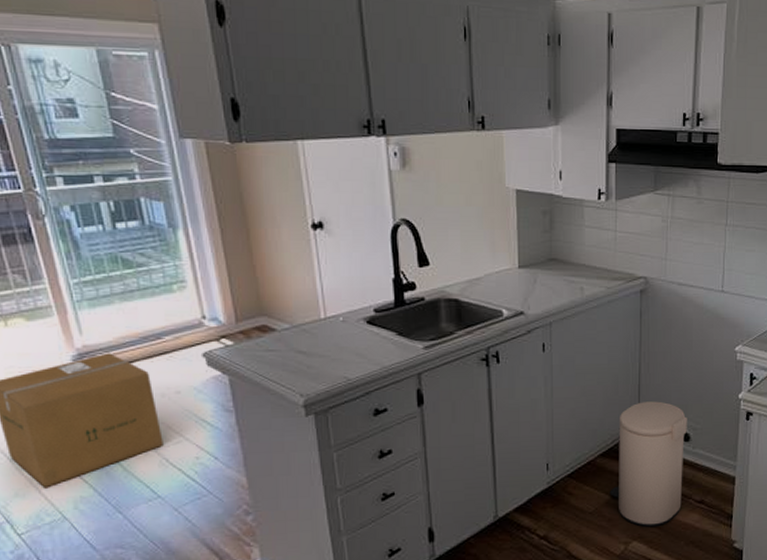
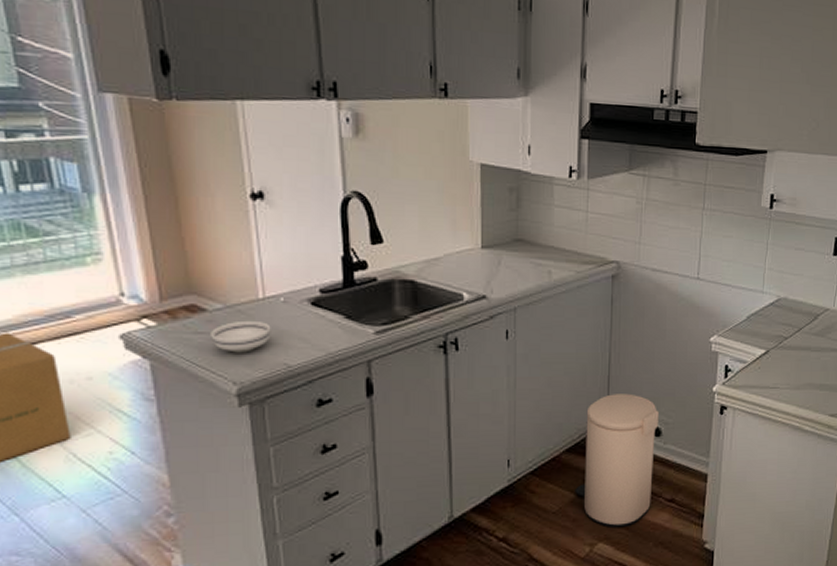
bowl: none [280,338,332,368] -> present [210,320,271,353]

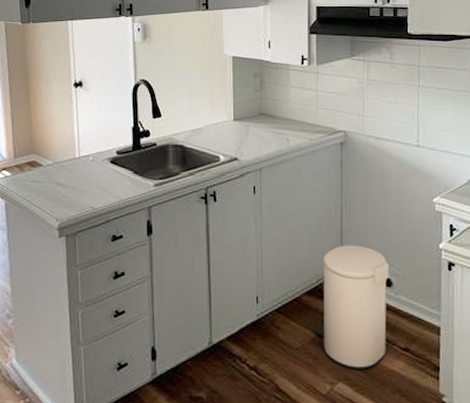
bowl: present [210,320,271,353] -> none [43,173,83,197]

